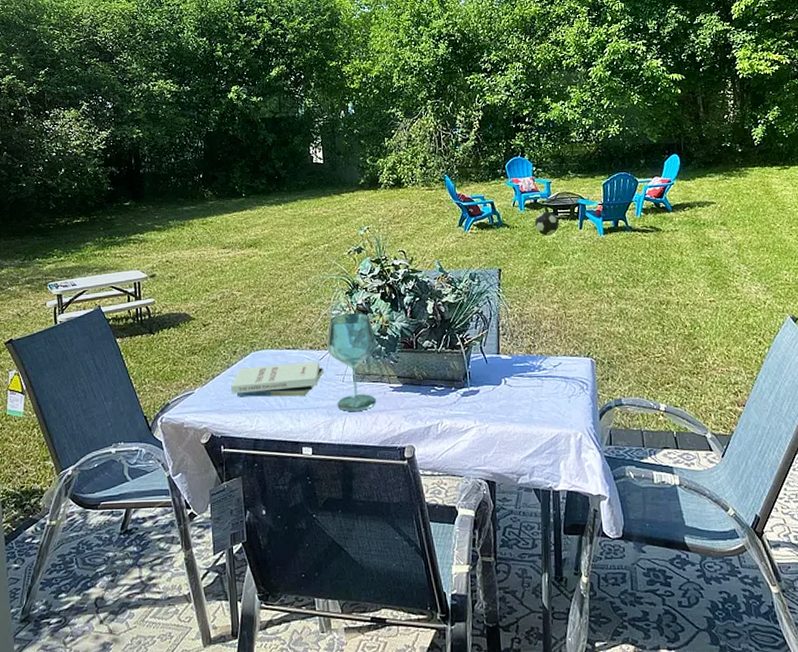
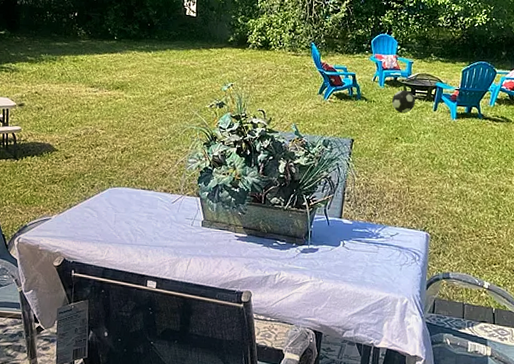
books: present [231,360,324,397] -> none [86,201,175,234]
wine glass: present [327,312,377,412] -> none [180,162,228,255]

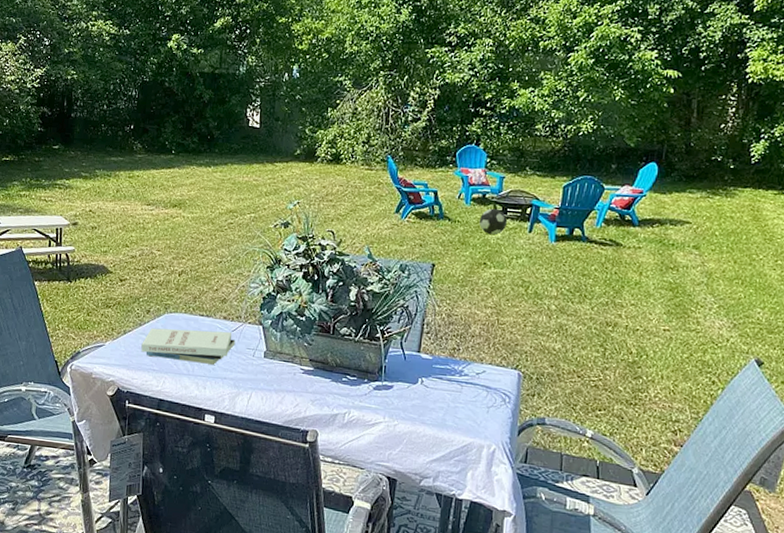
books: none [86,201,175,234] -> present [141,327,236,365]

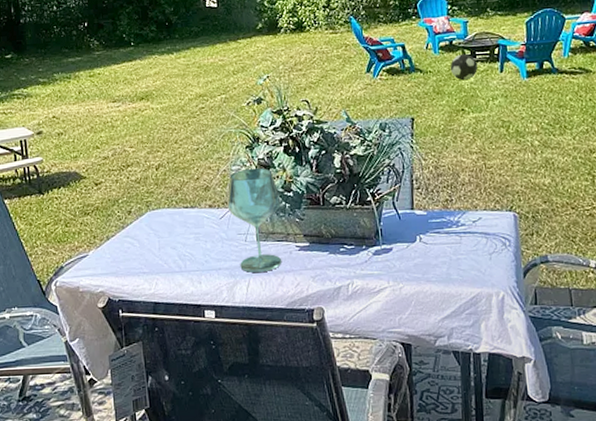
books: present [141,327,236,365] -> none [127,219,225,259]
wine glass: none [241,288,293,389] -> present [227,167,281,273]

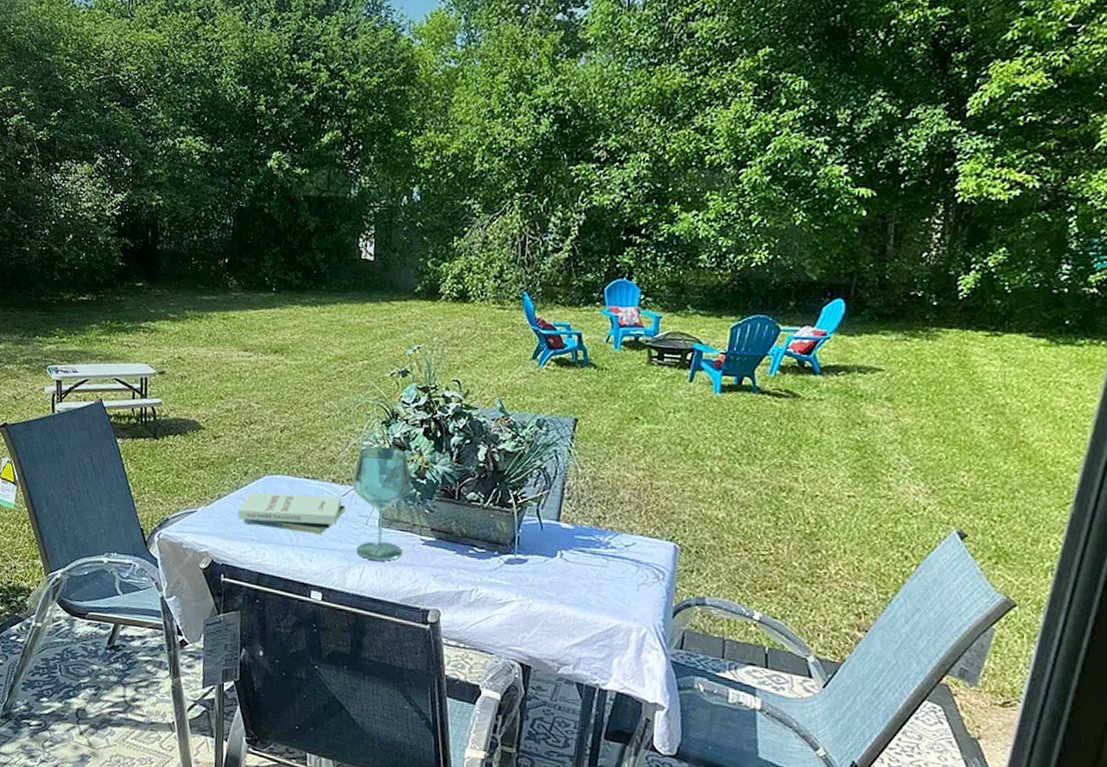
books: none [127,219,225,259] -> present [238,491,346,534]
soccer ball: present [450,53,478,81] -> none [630,353,664,386]

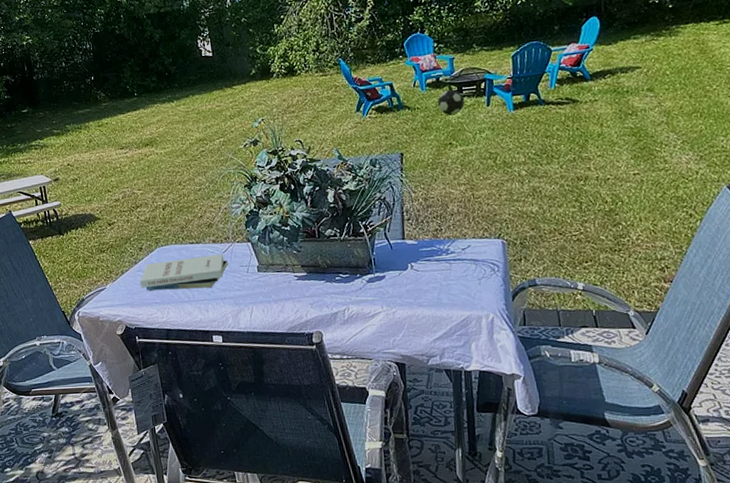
wine glass: present [352,446,412,562] -> none [229,204,281,301]
soccer ball: none [630,353,664,386] -> present [437,89,465,116]

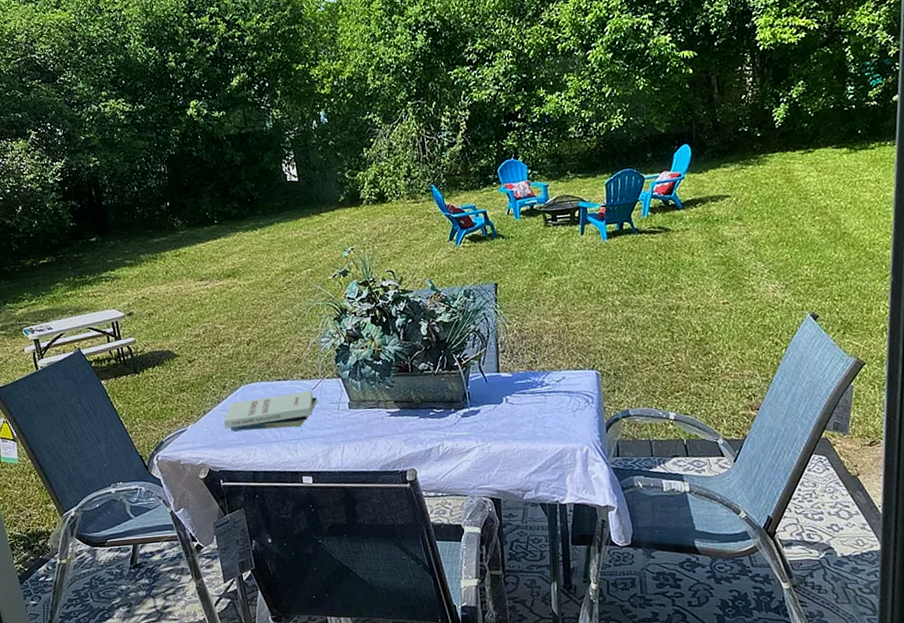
soccer ball: present [437,89,465,116] -> none [531,217,559,245]

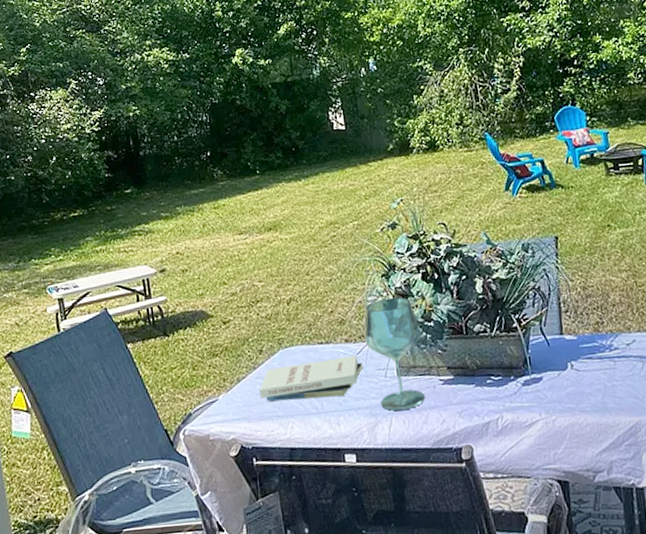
wine glass: none [318,338,374,440] -> present [364,297,425,411]

